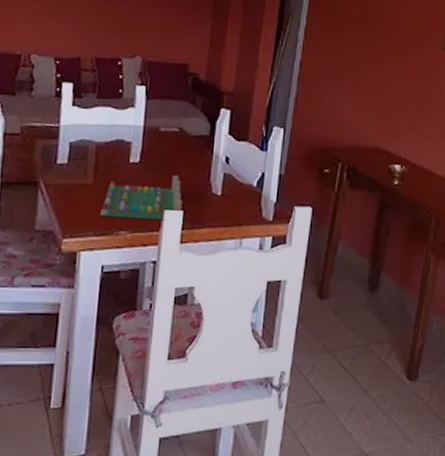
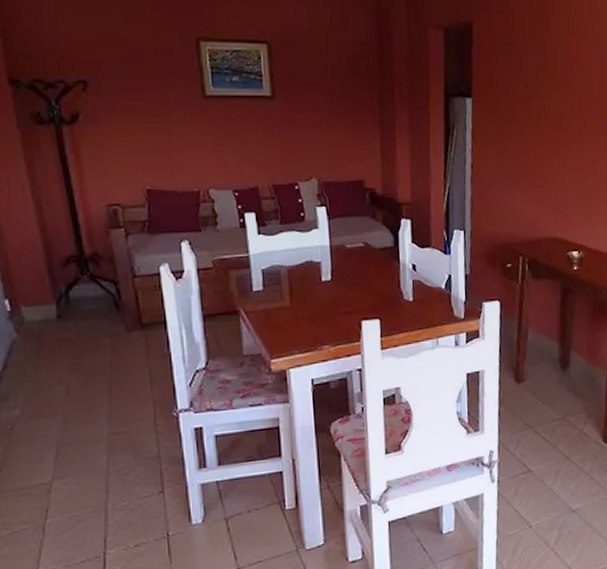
board game: present [100,175,183,221] -> none [302,288,378,334]

